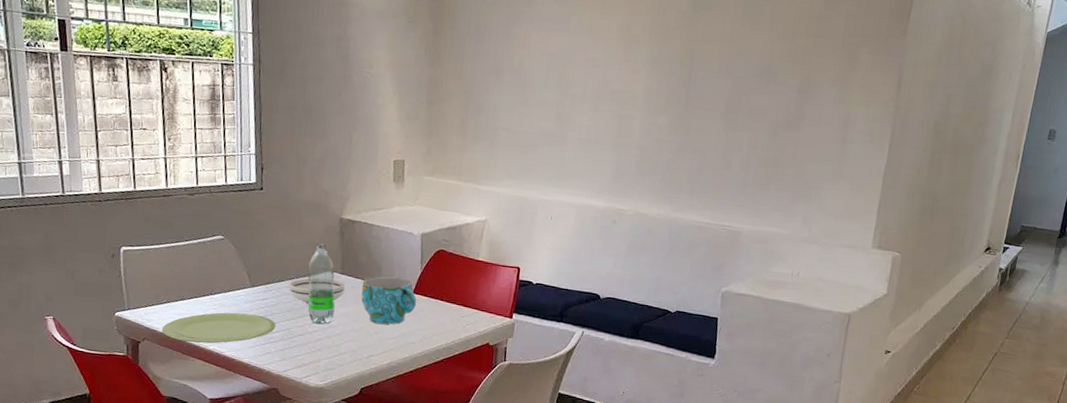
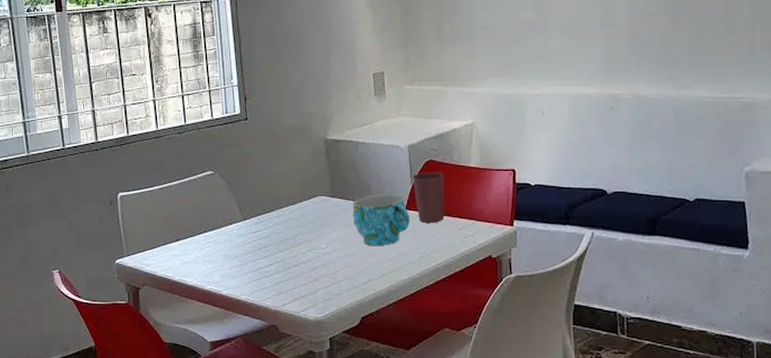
plate: present [161,312,276,344] -> none [160,248,270,283]
bowl: present [288,277,346,304] -> none [279,202,336,232]
bottle: present [307,244,335,324] -> none [297,168,327,251]
cup: none [422,260,453,309] -> present [413,172,445,223]

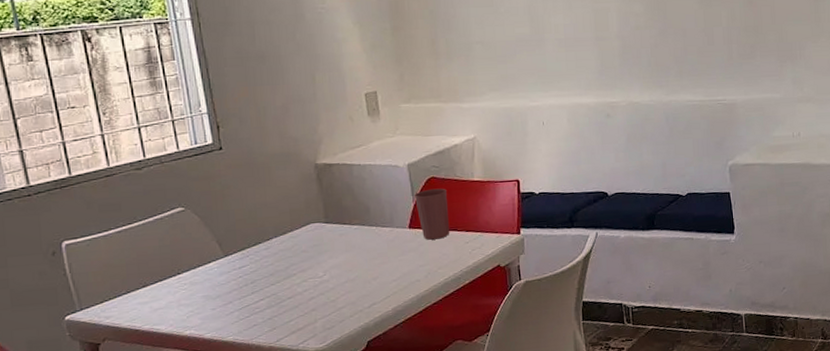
cup: present [353,194,410,245] -> none [350,214,414,268]

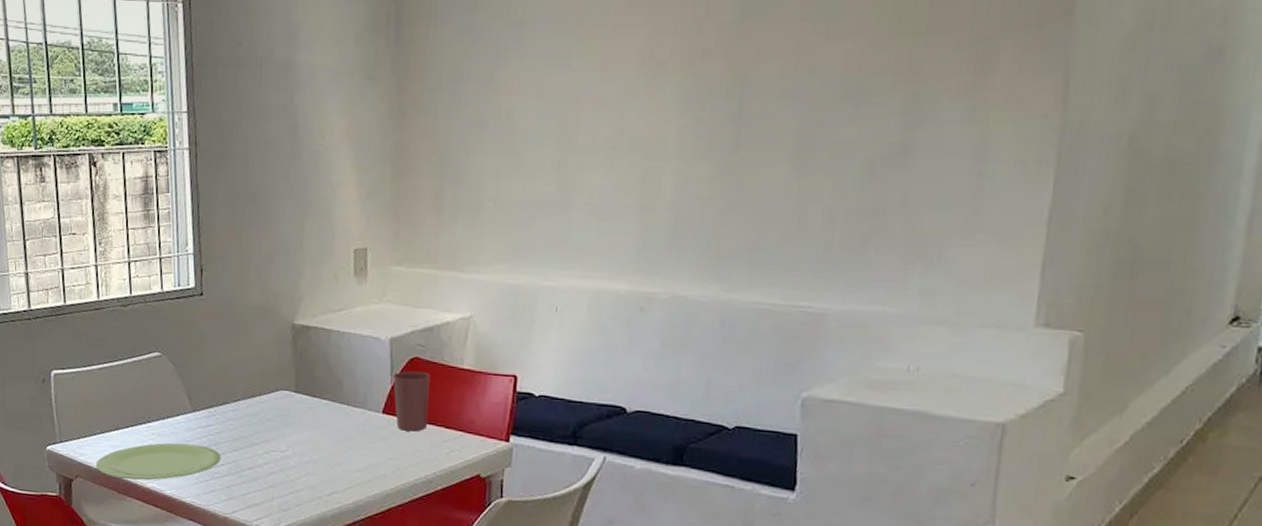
plate: none [124,285,260,333] -> present [95,443,221,480]

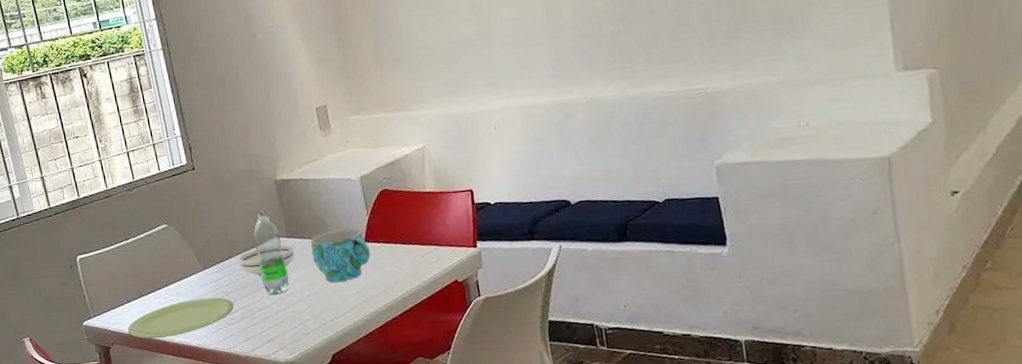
bowl: none [234,398,301,430] -> present [238,243,295,276]
bottle: none [255,357,289,454] -> present [253,211,289,294]
cup: none [319,393,387,453] -> present [310,228,371,282]
cup: present [393,371,431,432] -> none [368,200,405,254]

